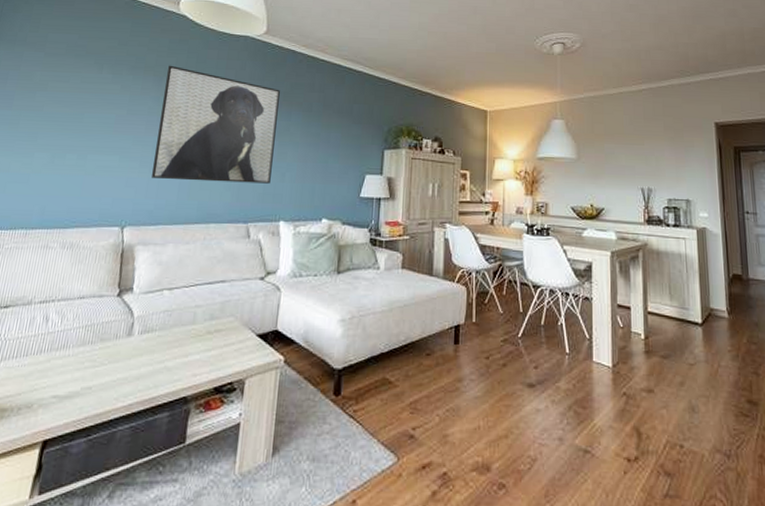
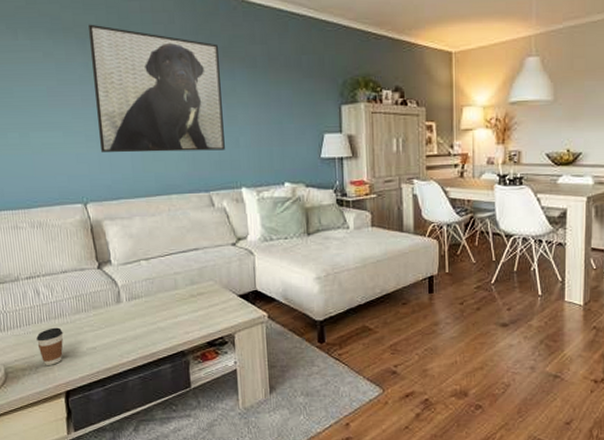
coffee cup: none [28,360,61,406] -> present [36,327,64,365]

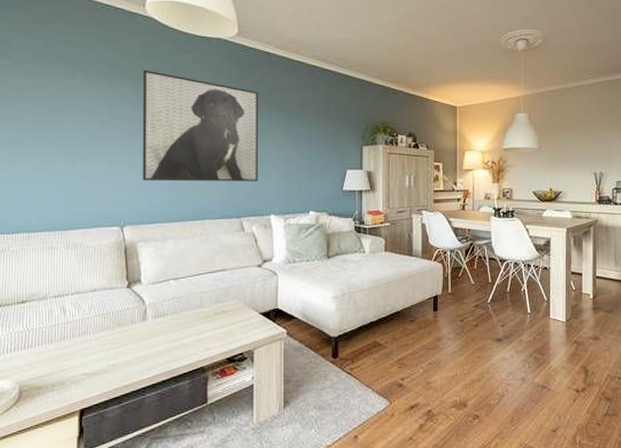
coffee cup: present [36,327,64,365] -> none [57,345,85,383]

